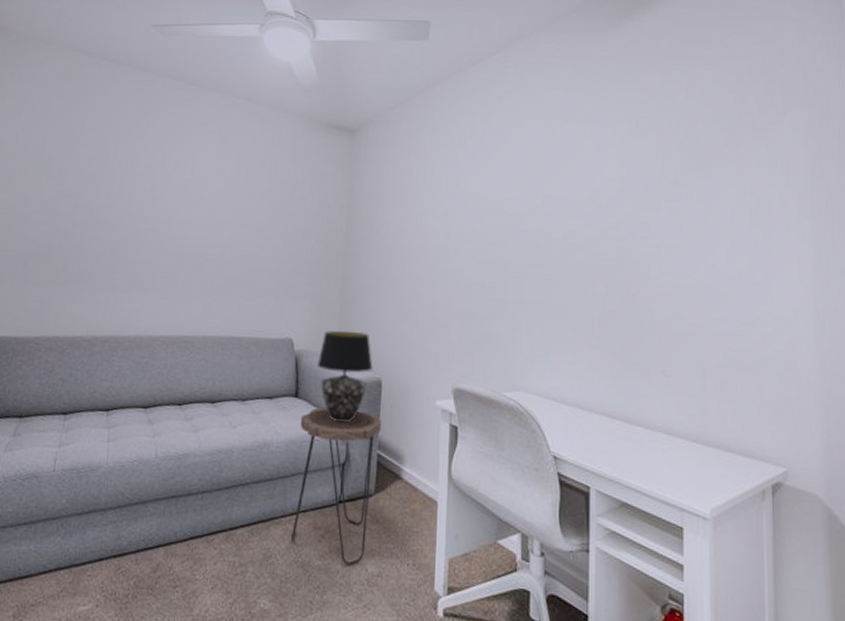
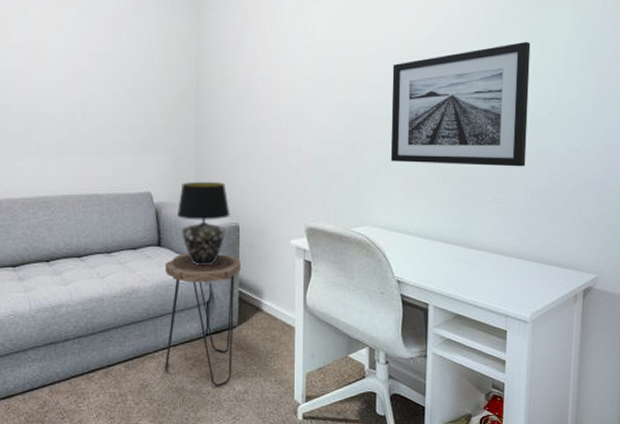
wall art: none [545,206,695,338] -> present [390,41,531,167]

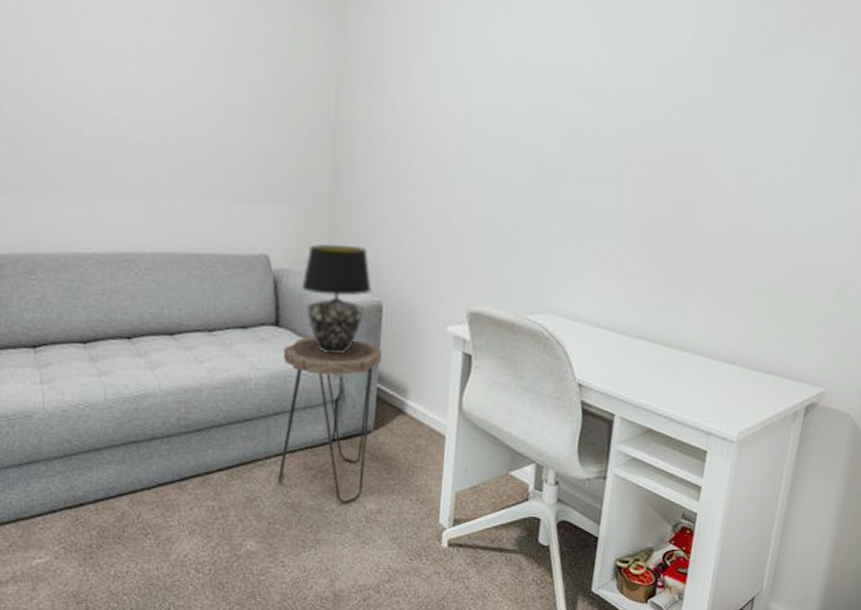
wall art: present [390,41,531,167] -> none [583,83,780,249]

